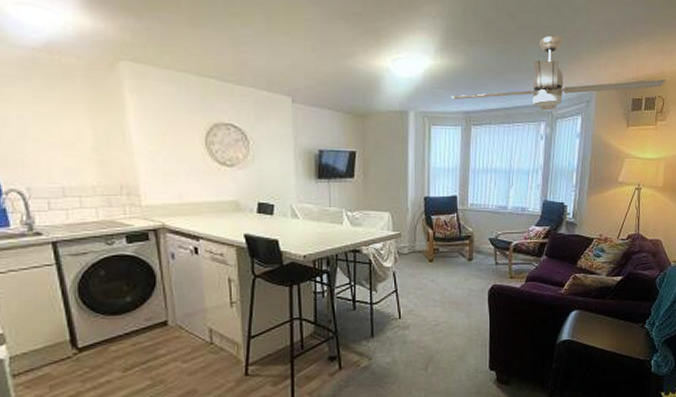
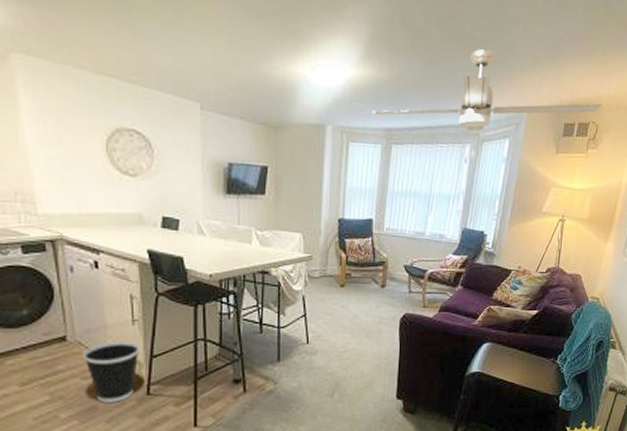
wastebasket: none [184,323,238,385] -> present [83,340,140,403]

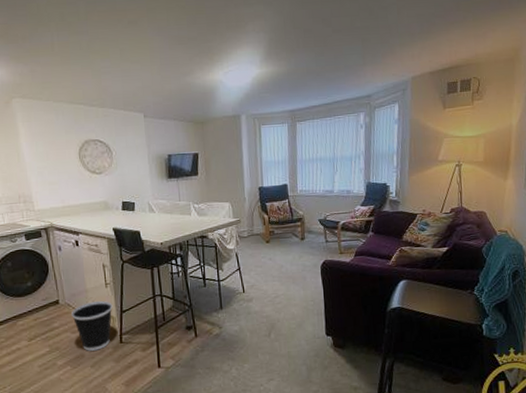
electric fan: present [372,48,602,132] -> none [277,34,480,103]

